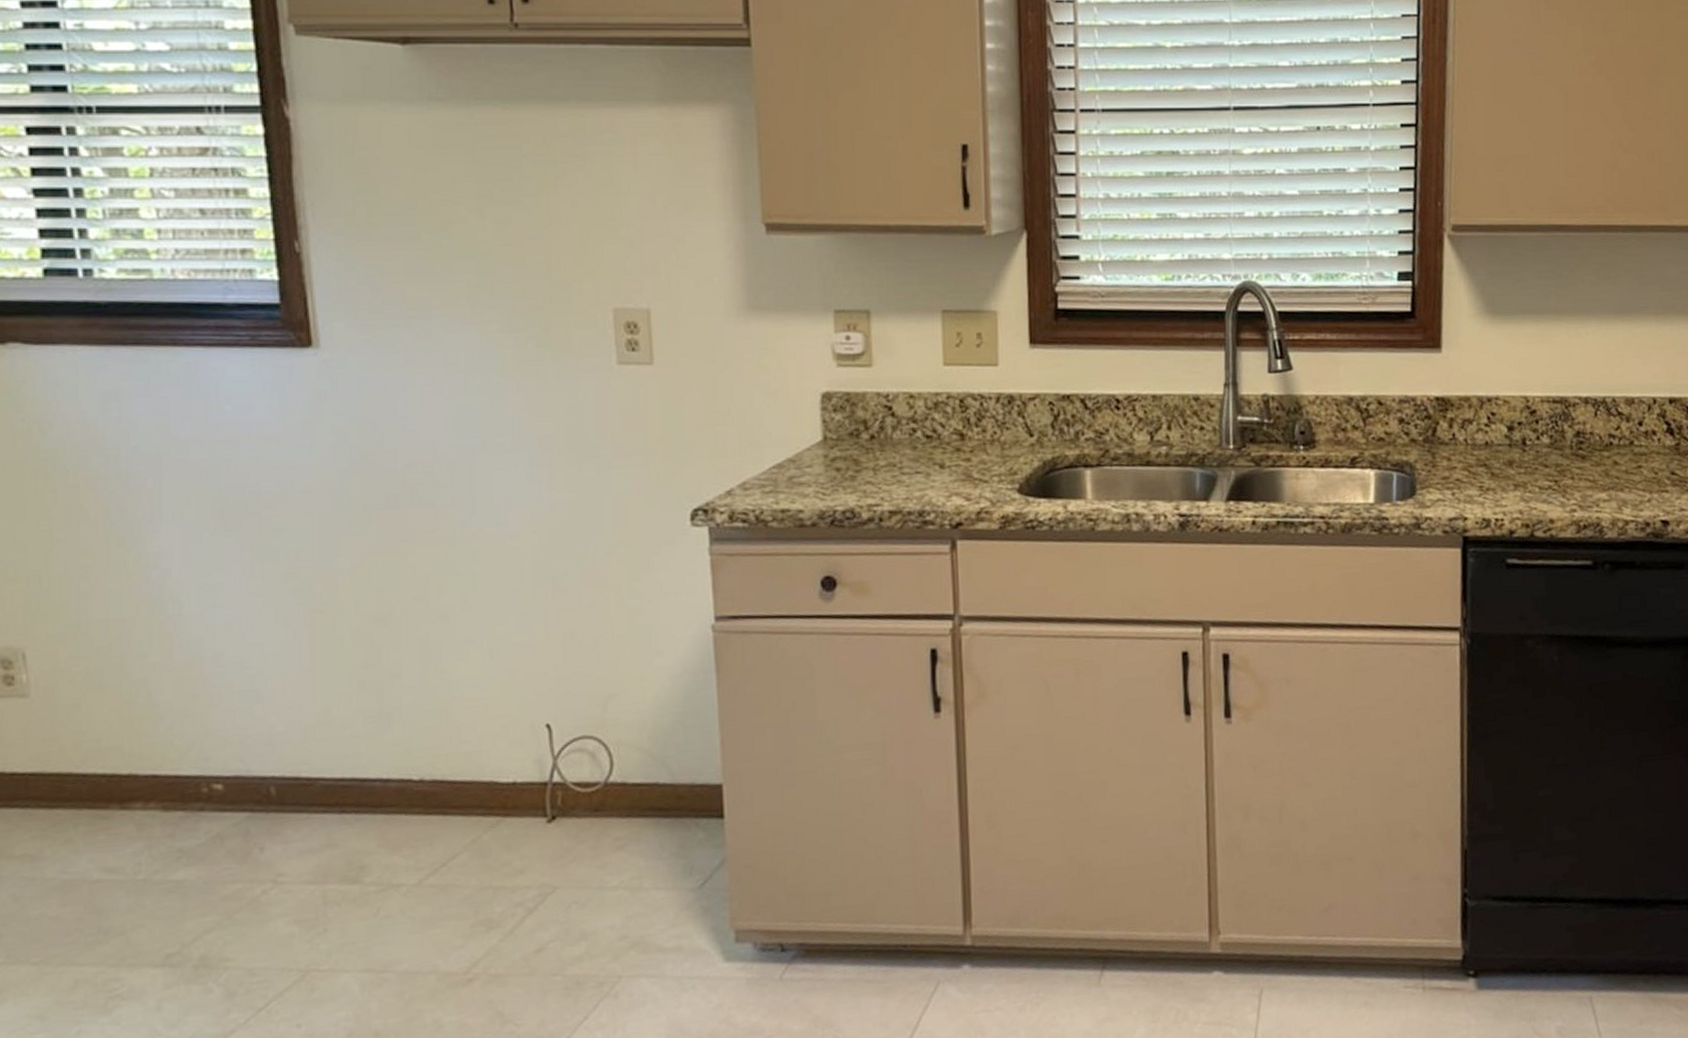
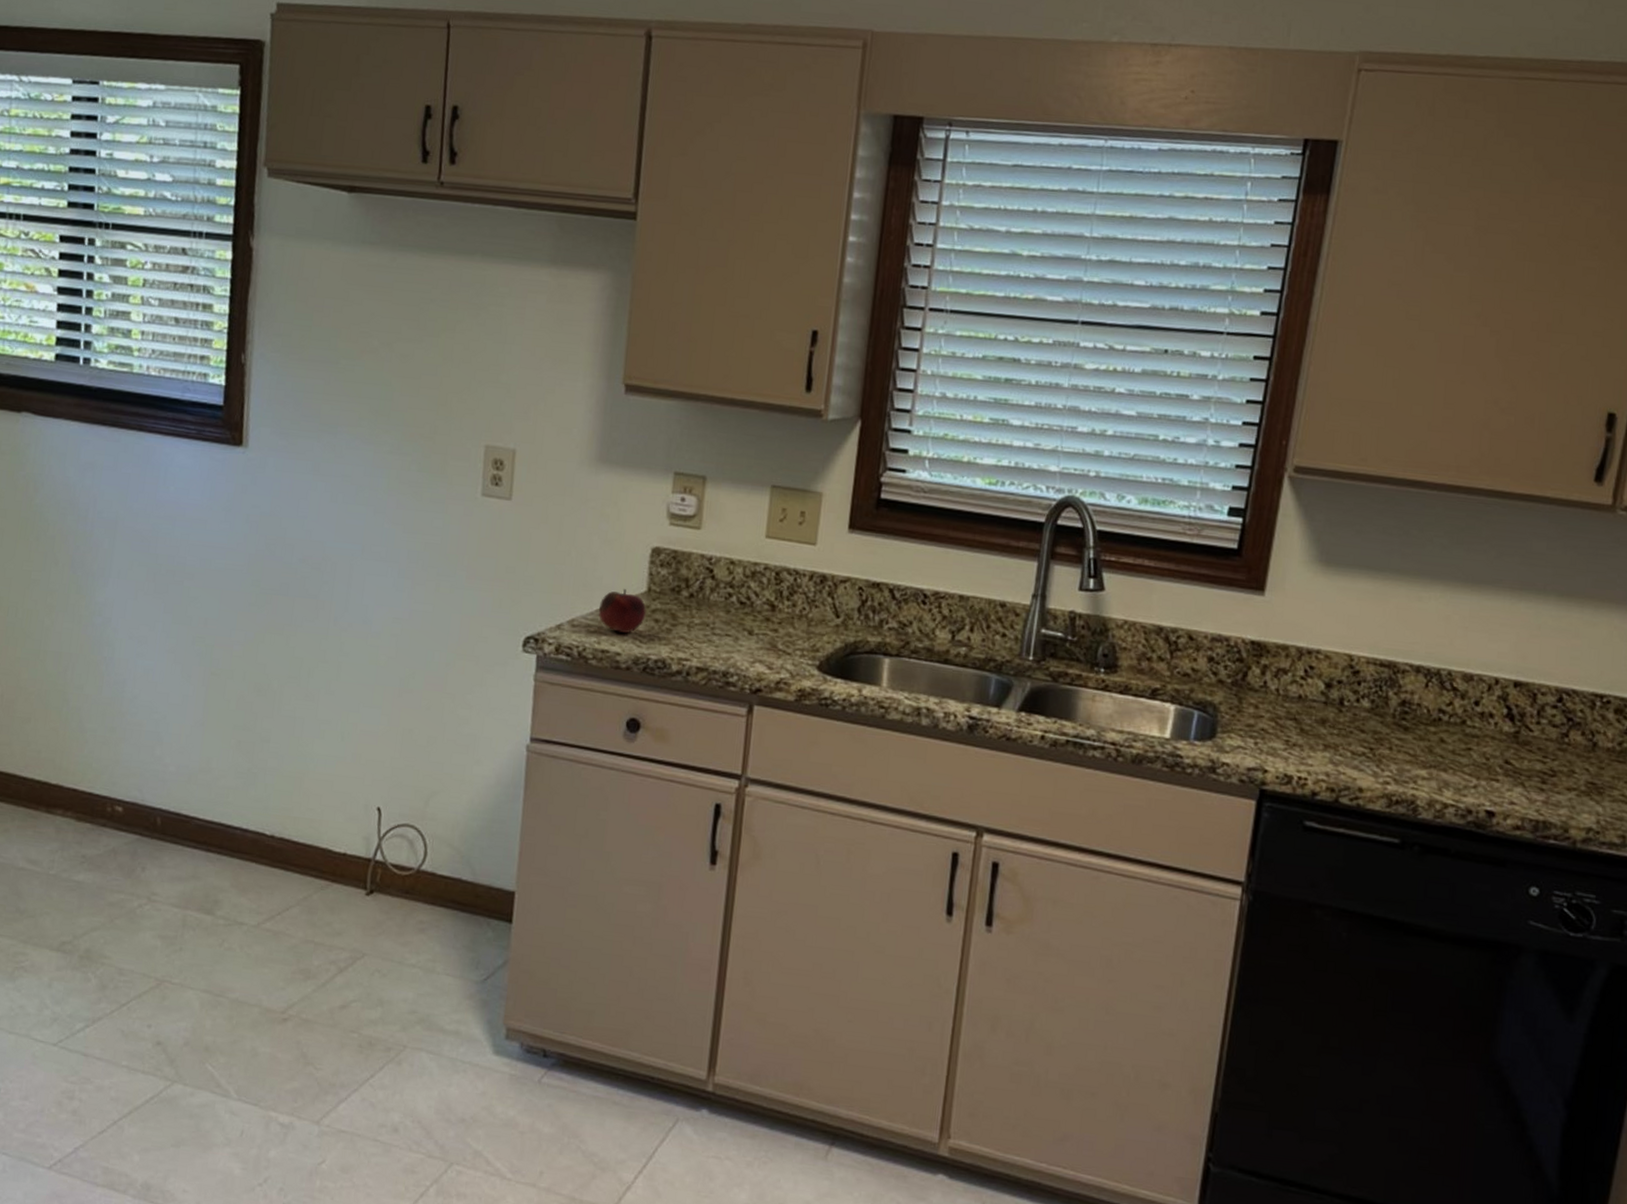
fruit: none [771,441,826,488] -> present [598,589,647,633]

